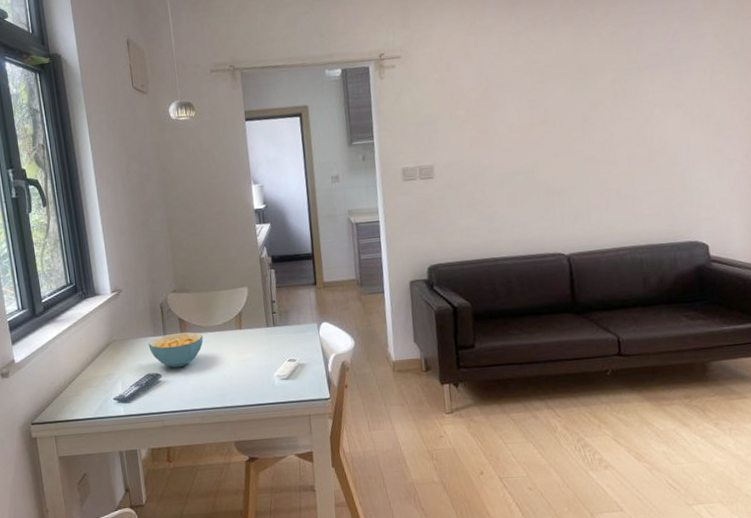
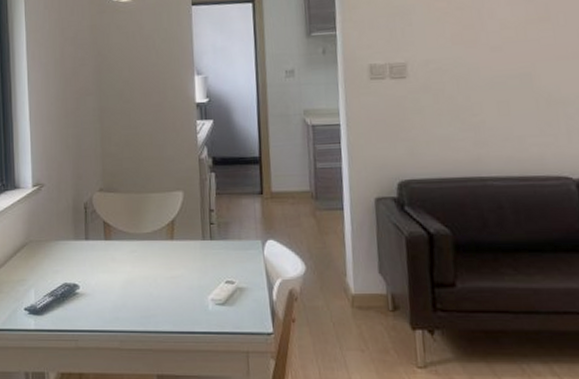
cereal bowl: present [148,331,204,368] -> none [68,238,129,279]

